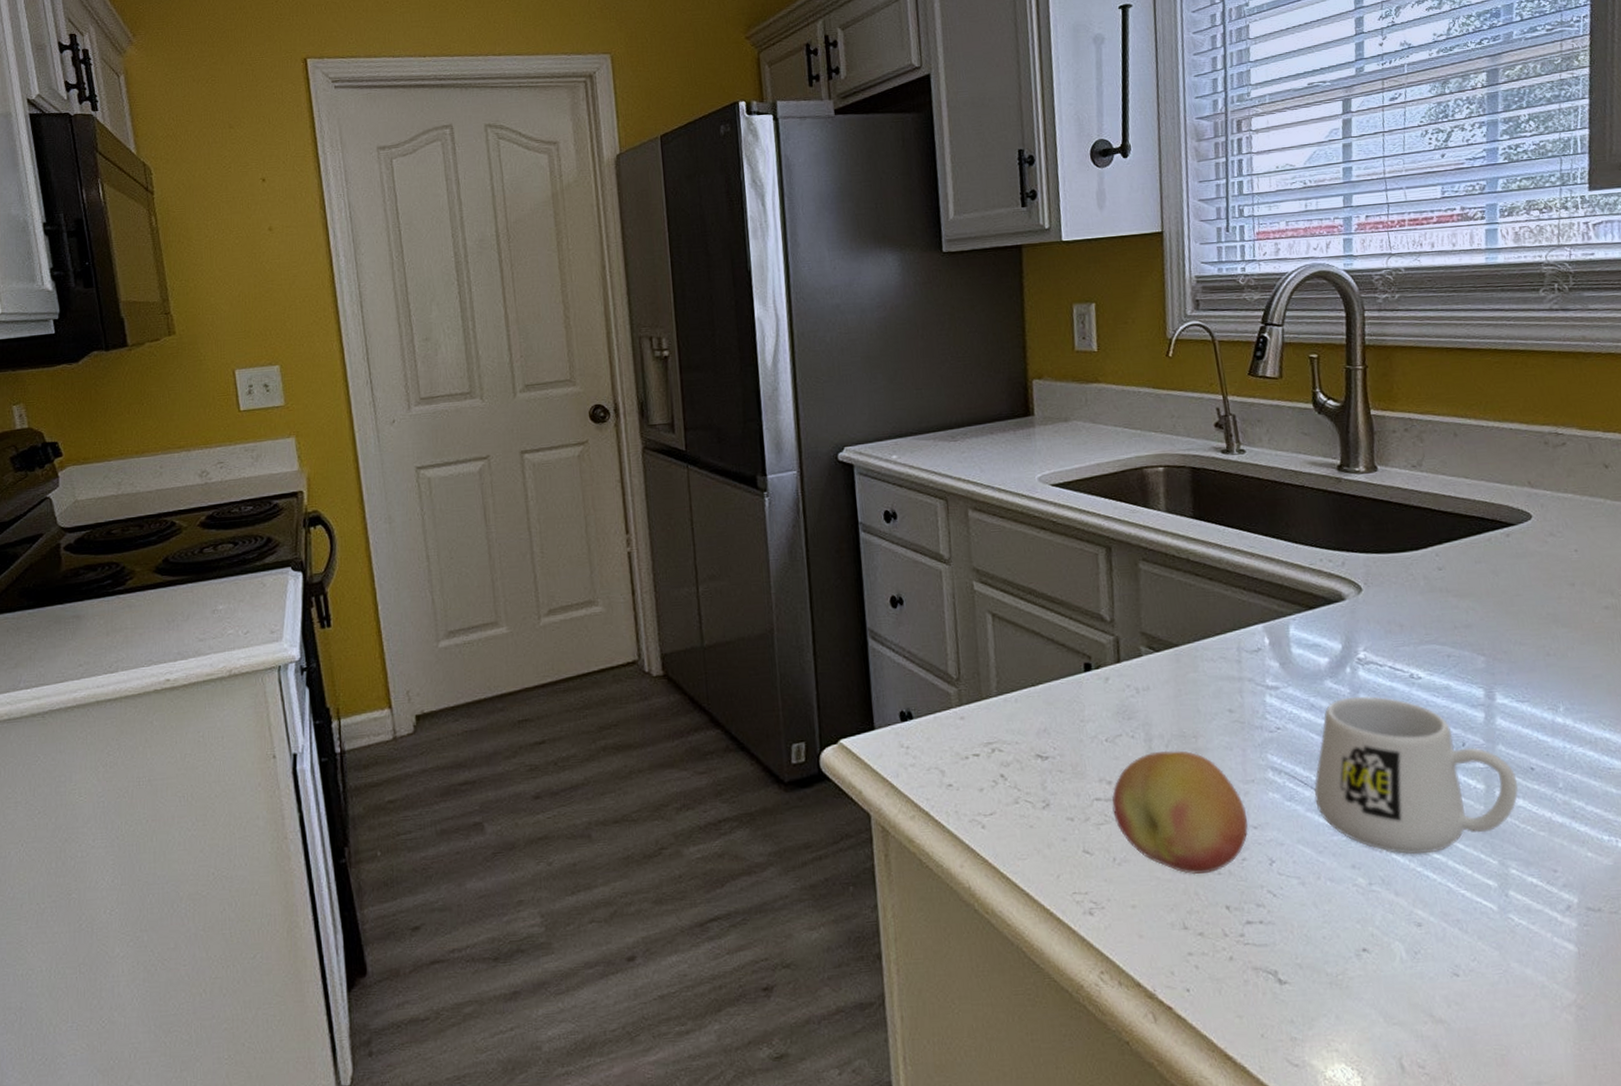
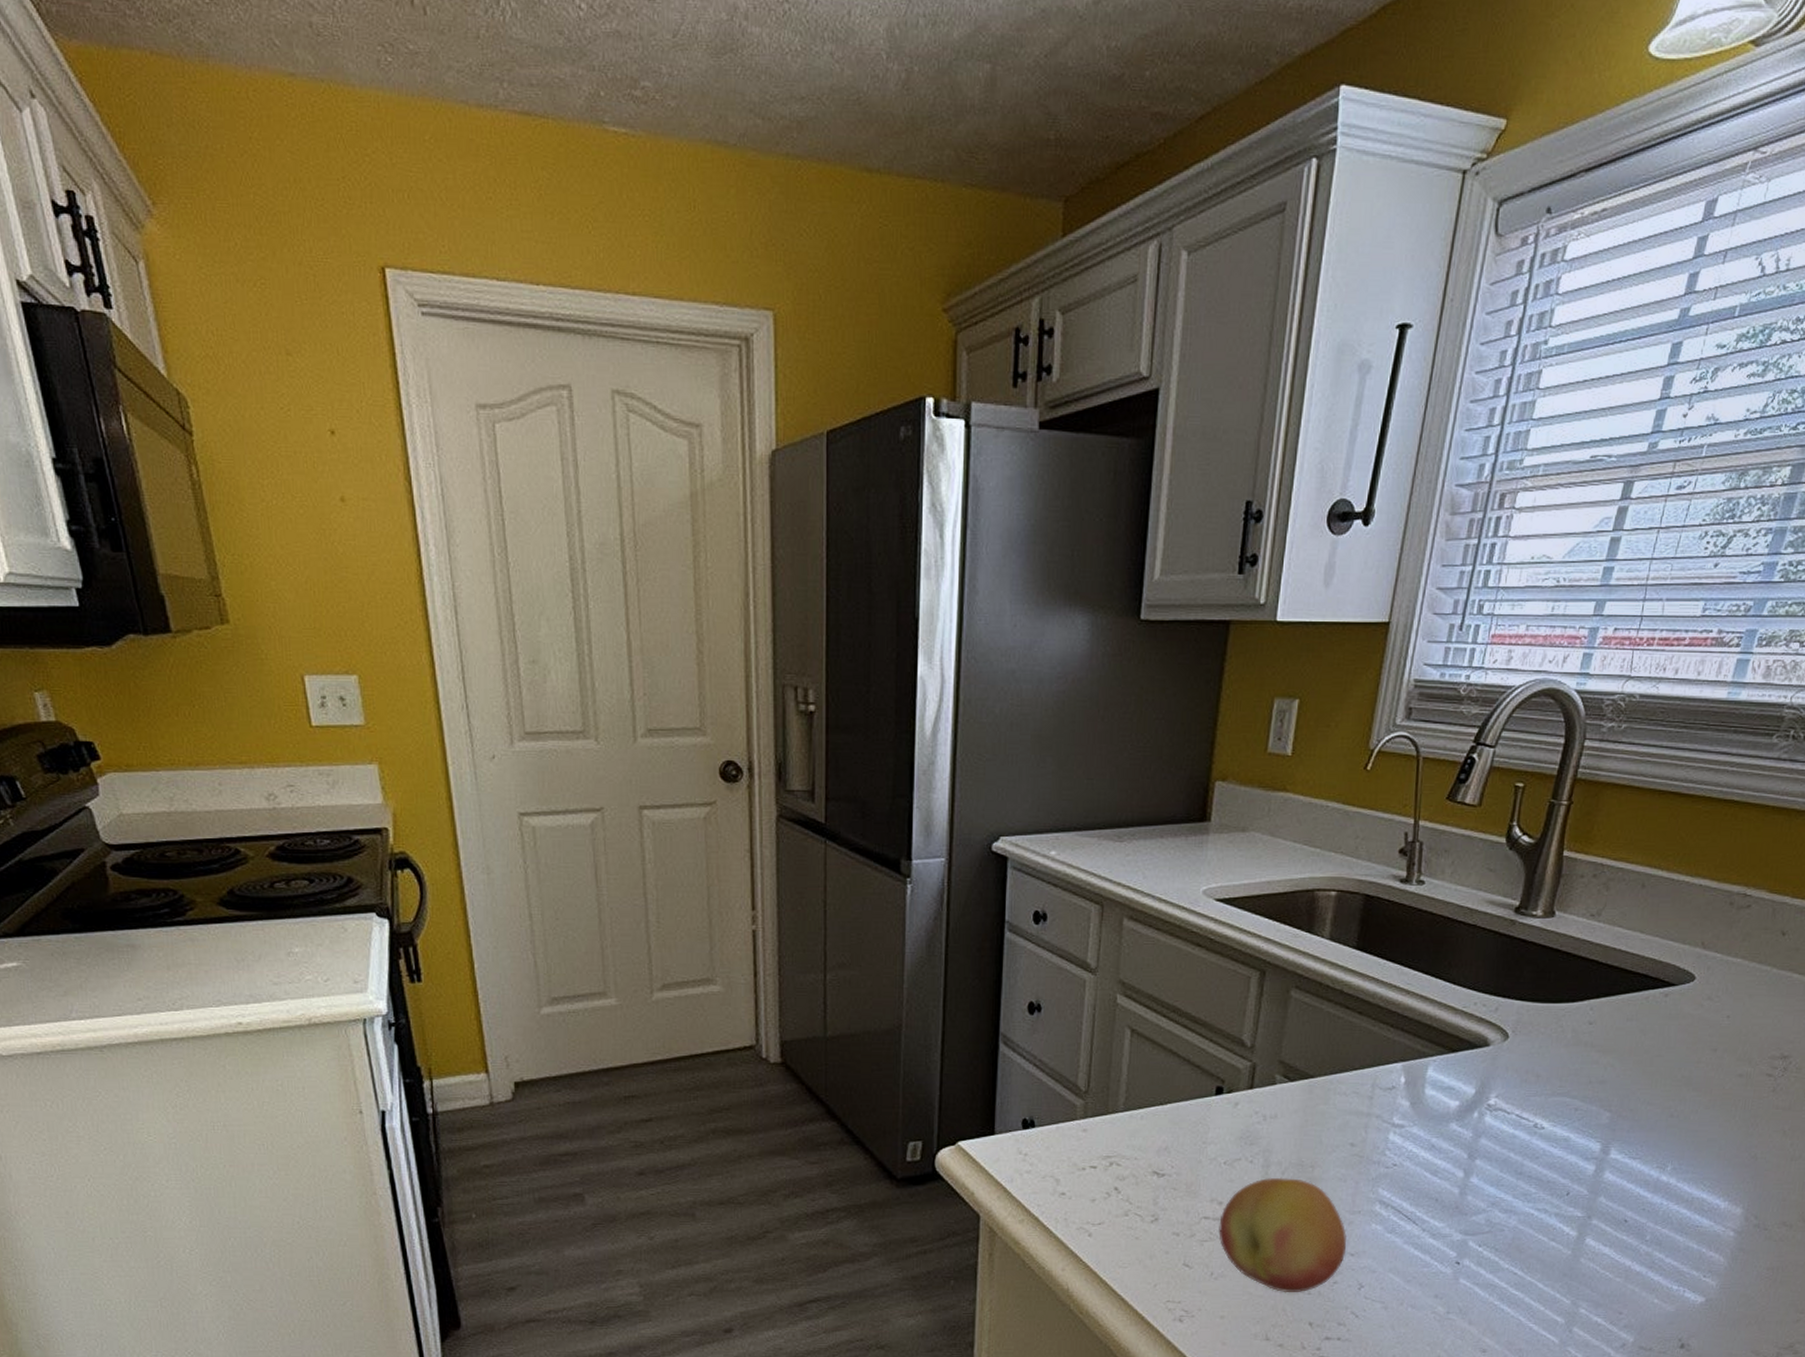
mug: present [1313,695,1518,855] -> none [1414,1140,1609,1290]

